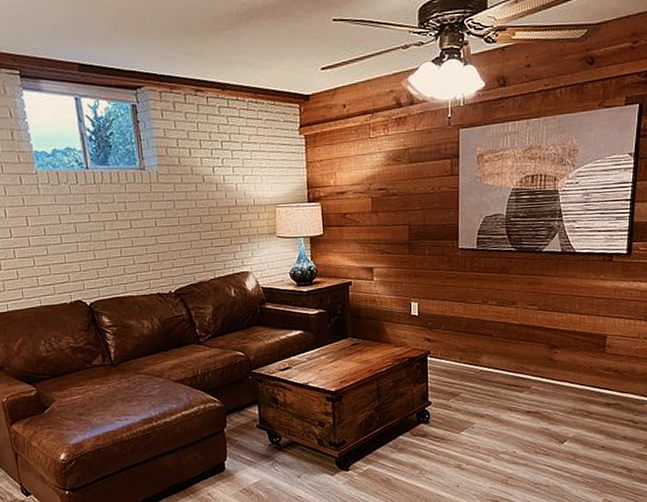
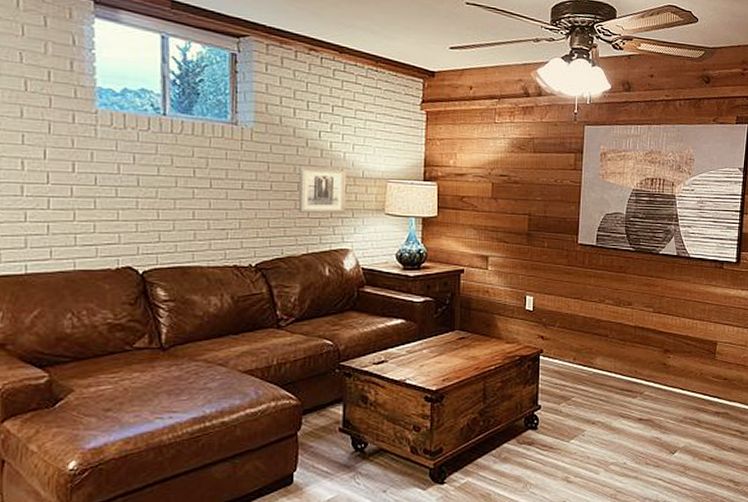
wall art: none [200,199,242,243] -> present [298,167,346,214]

